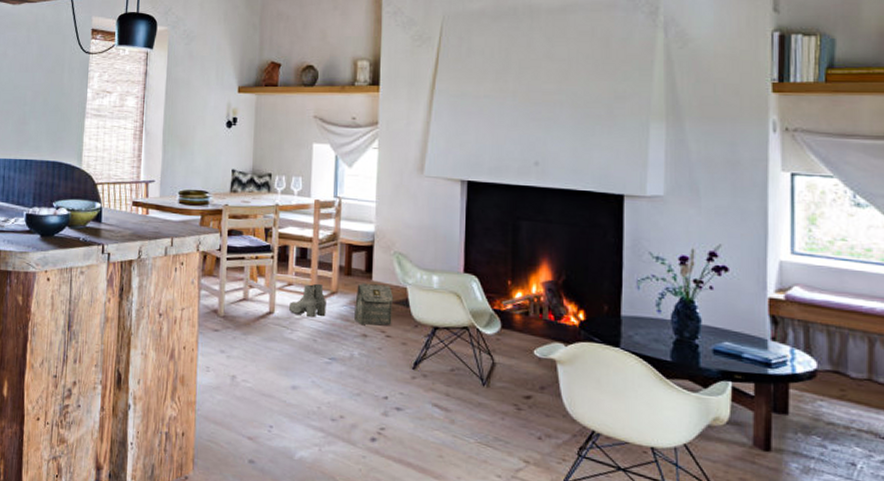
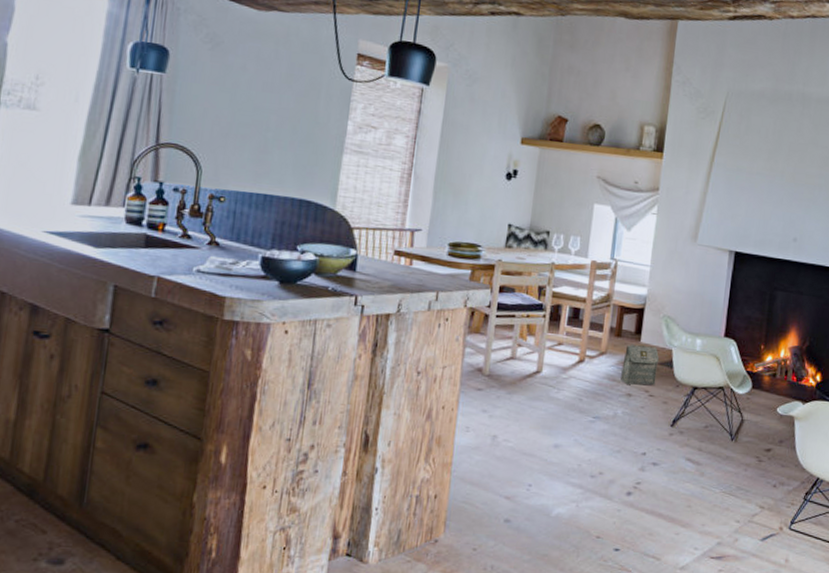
boots: present [288,283,327,318] -> none [556,343,596,378]

